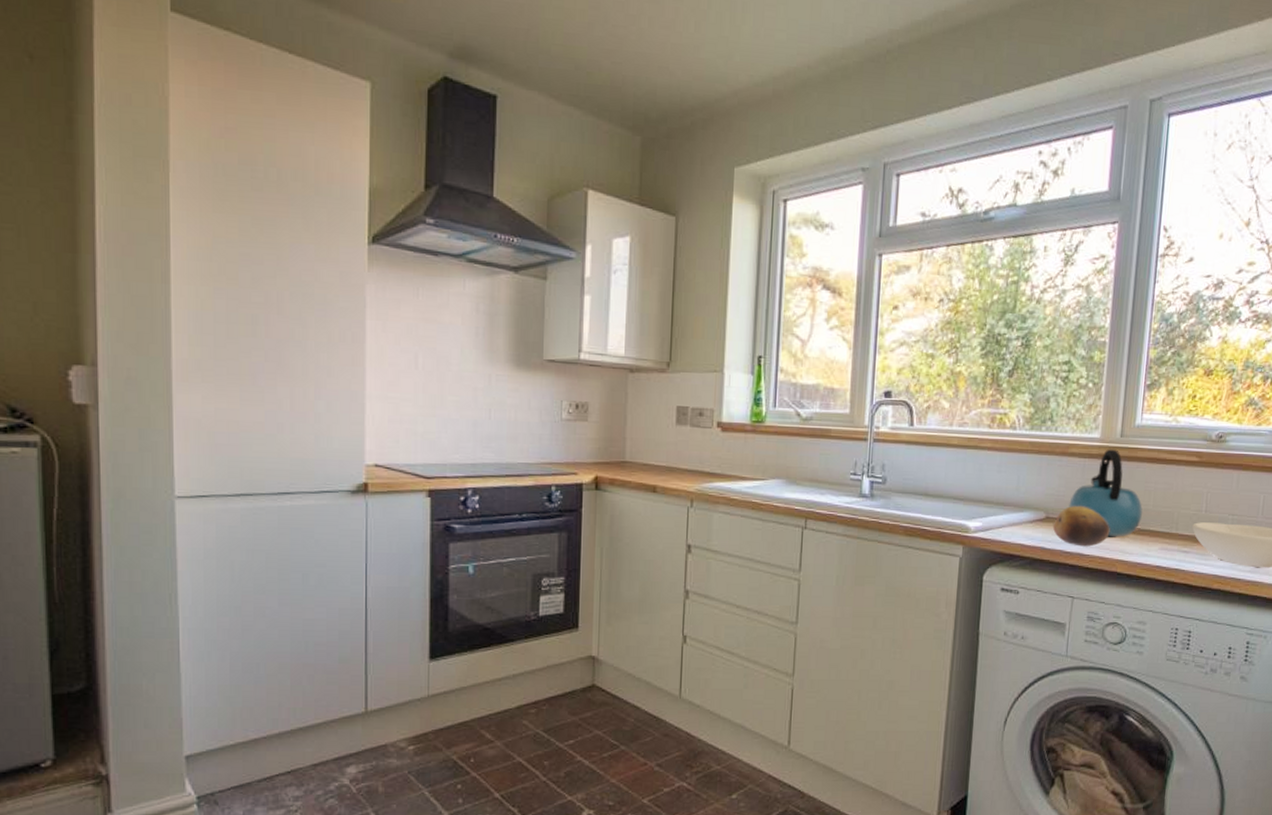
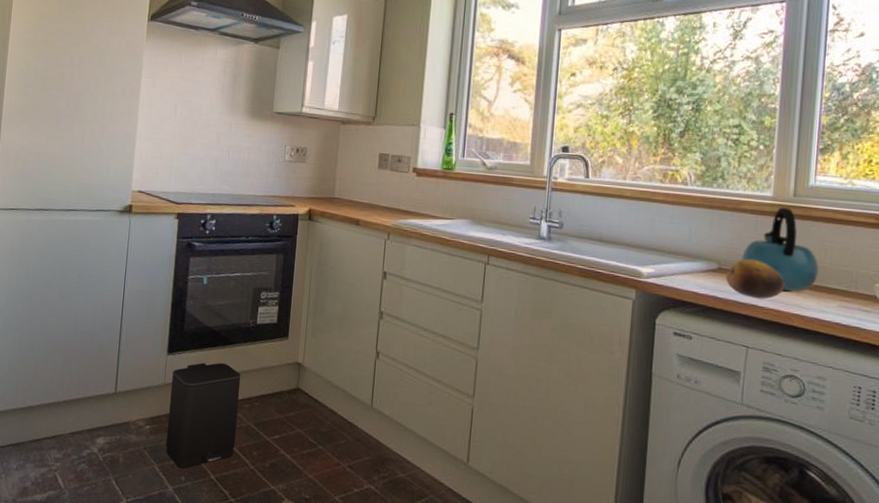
pedal bin: none [437,665,524,790] -> present [166,362,241,469]

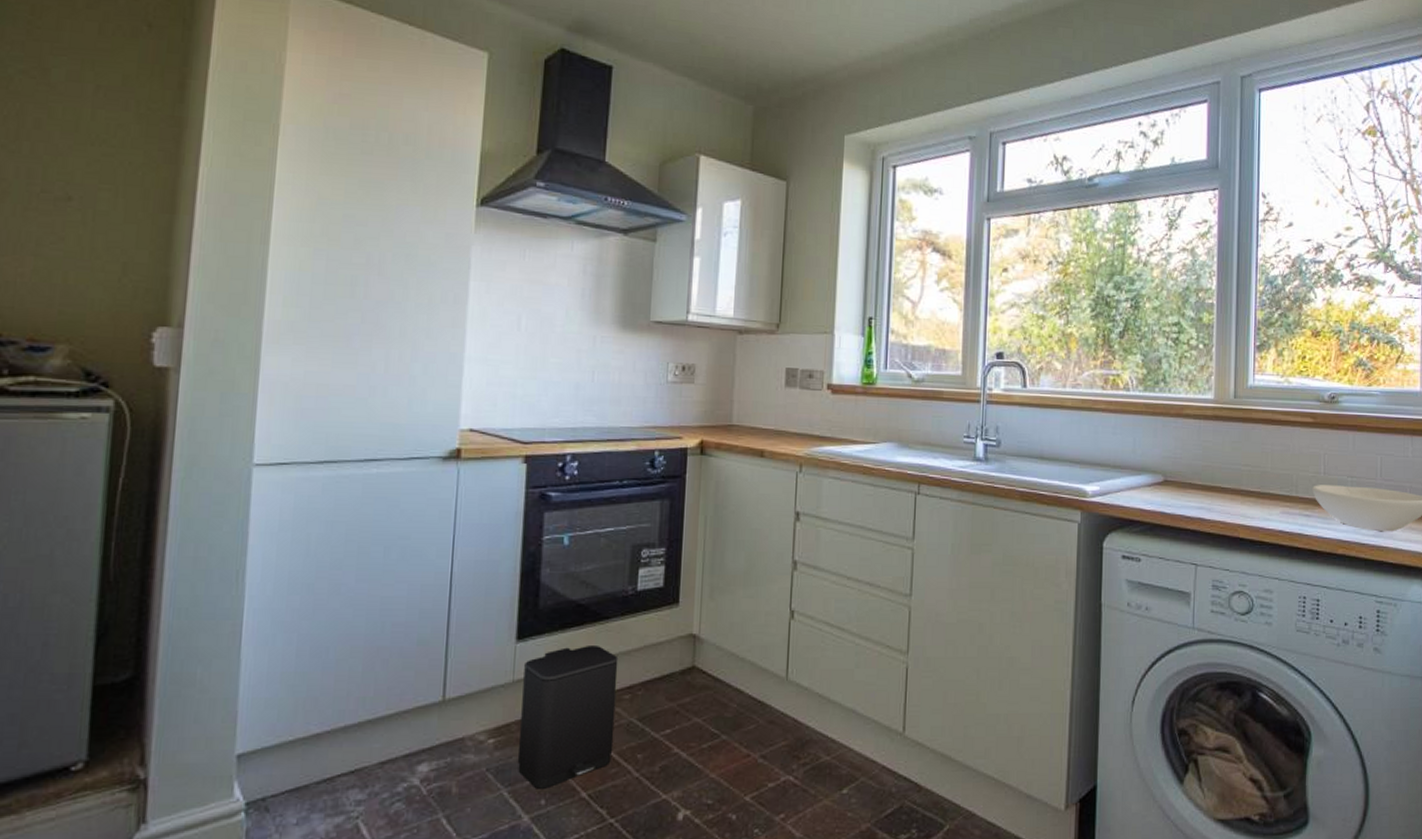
fruit: present [726,258,785,299] -> none [1172,468,1230,511]
kettle: present [742,207,819,292] -> none [1187,410,1261,501]

